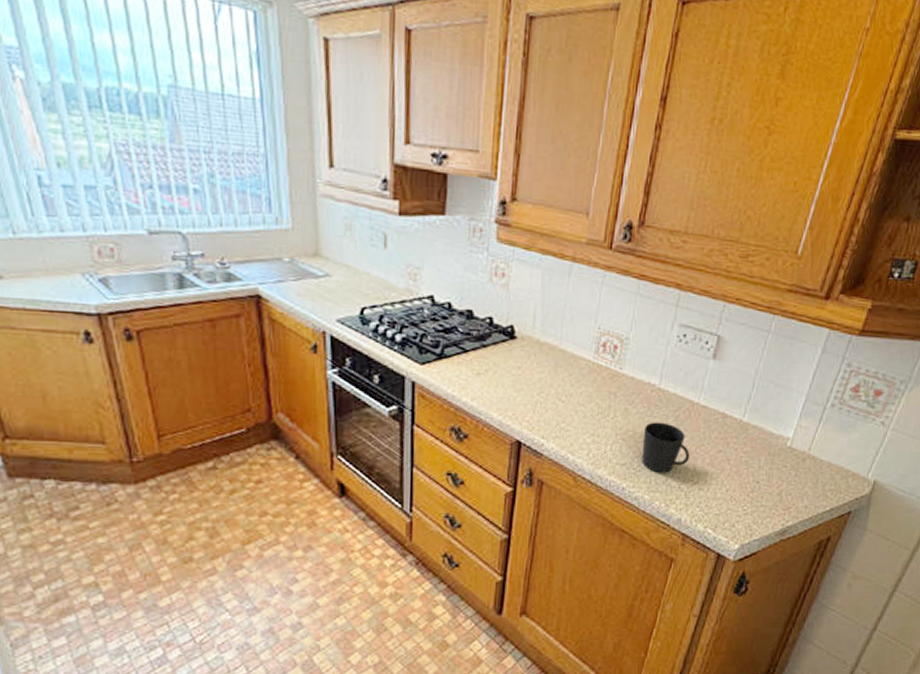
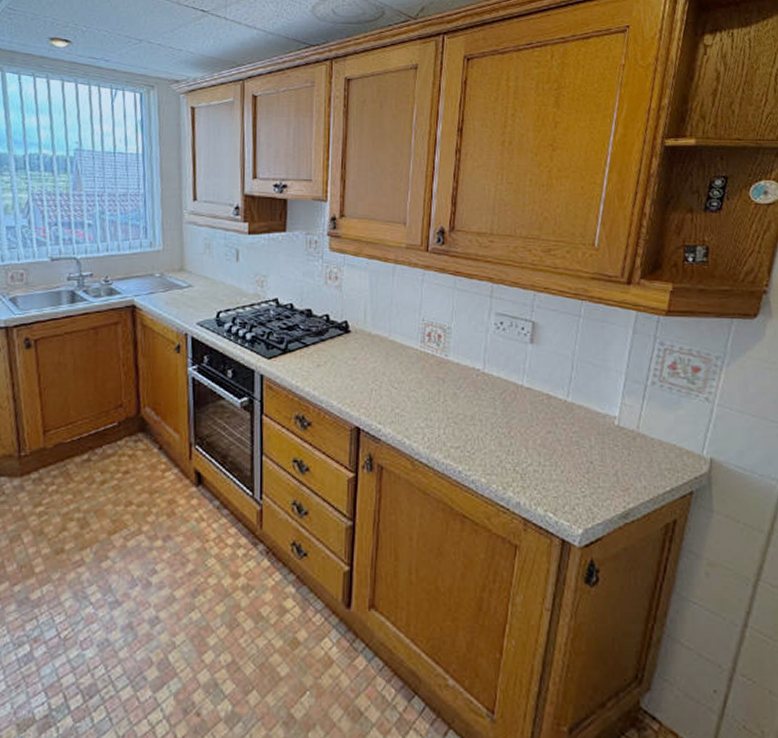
cup: present [642,422,690,473] -> none [474,405,521,455]

